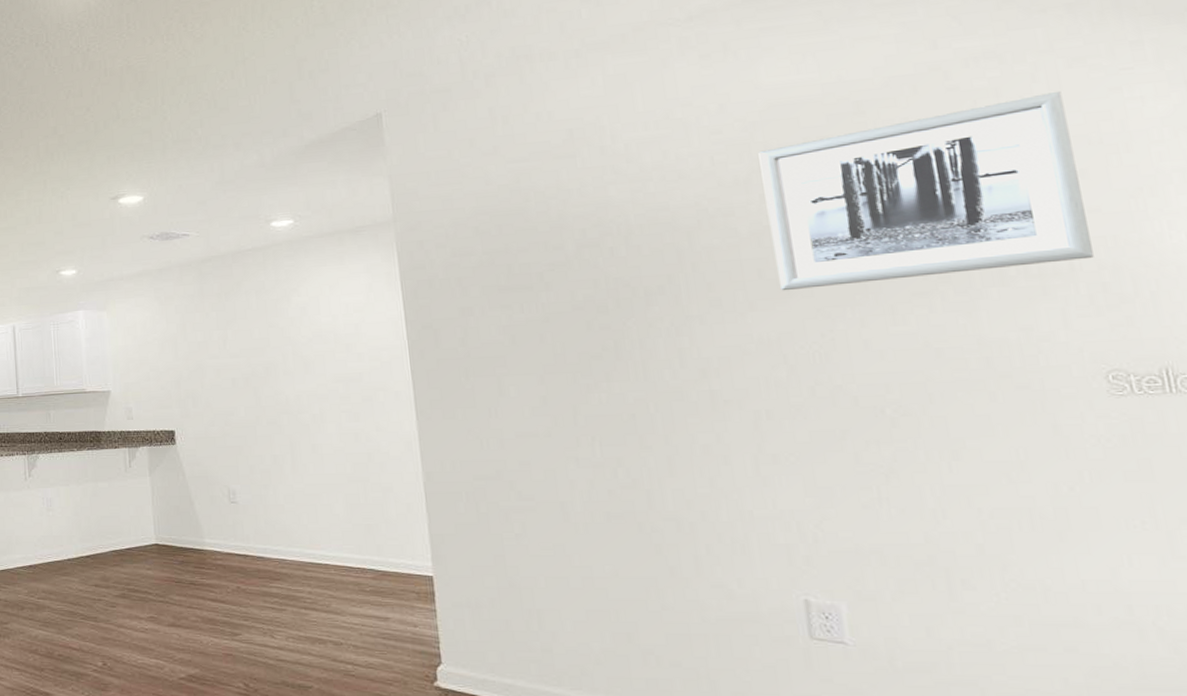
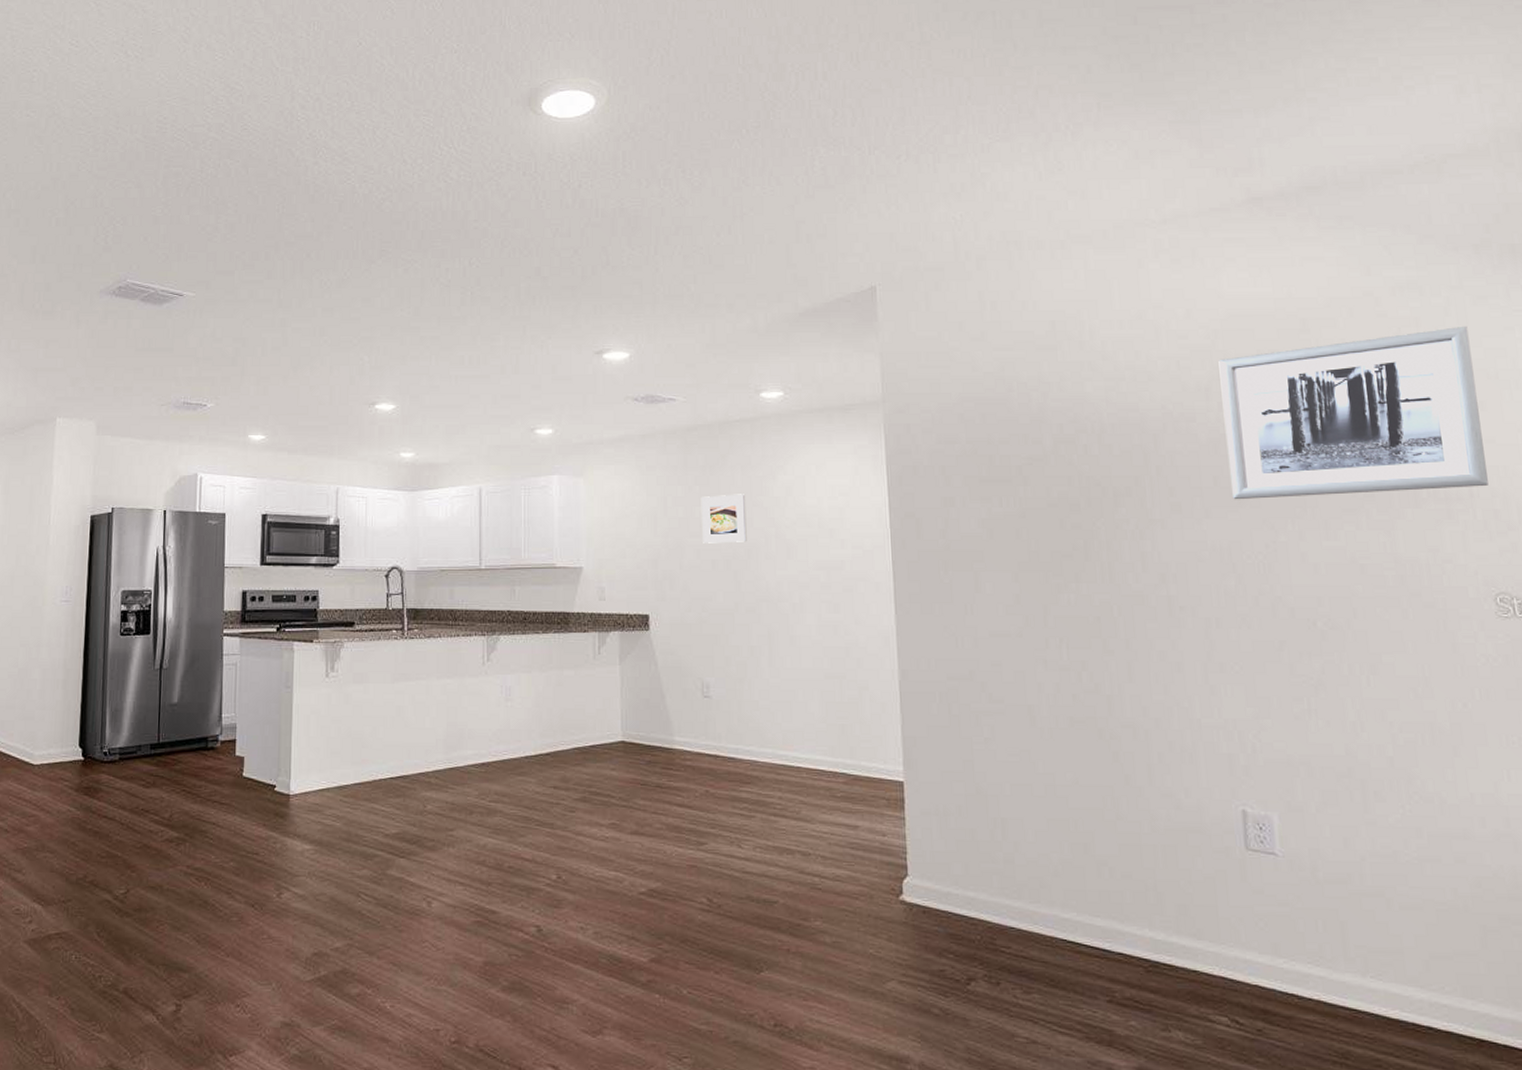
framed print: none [218,316,265,364] -> present [700,494,747,543]

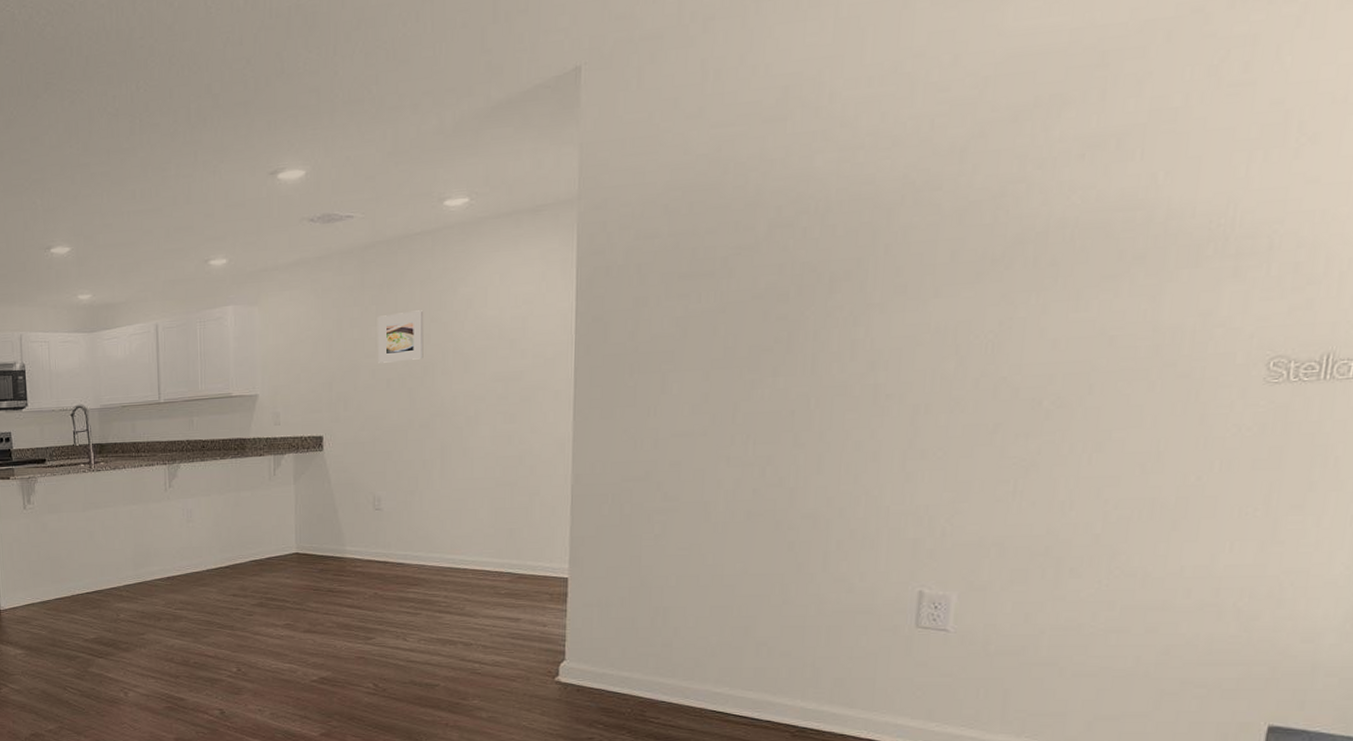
wall art: present [1218,326,1488,500] -> none [971,38,1323,275]

